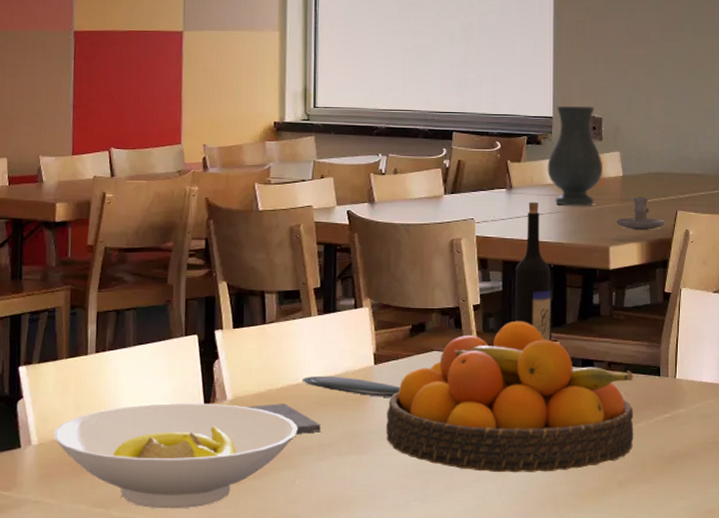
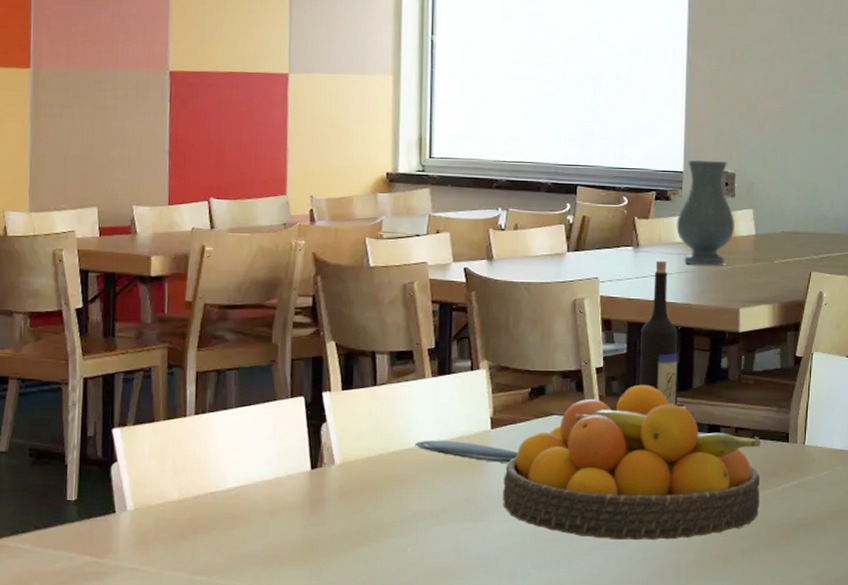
bowl: present [53,403,298,509] -> none [150,468,410,577]
notepad: present [244,403,321,434] -> none [354,468,434,500]
candle holder: present [616,196,664,230] -> none [747,256,798,291]

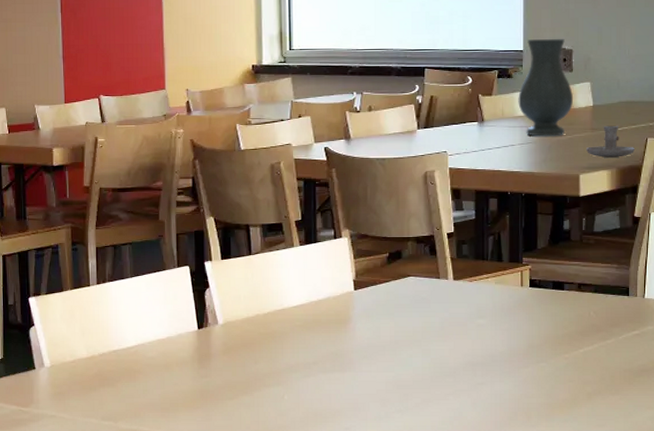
oval tray: present [415,440,518,463] -> none [287,301,379,320]
fruit bowl: present [503,384,762,541] -> none [367,247,603,387]
wine bottle: present [638,260,678,406] -> none [487,133,523,266]
candle holder: none [747,256,798,291] -> present [587,125,634,158]

